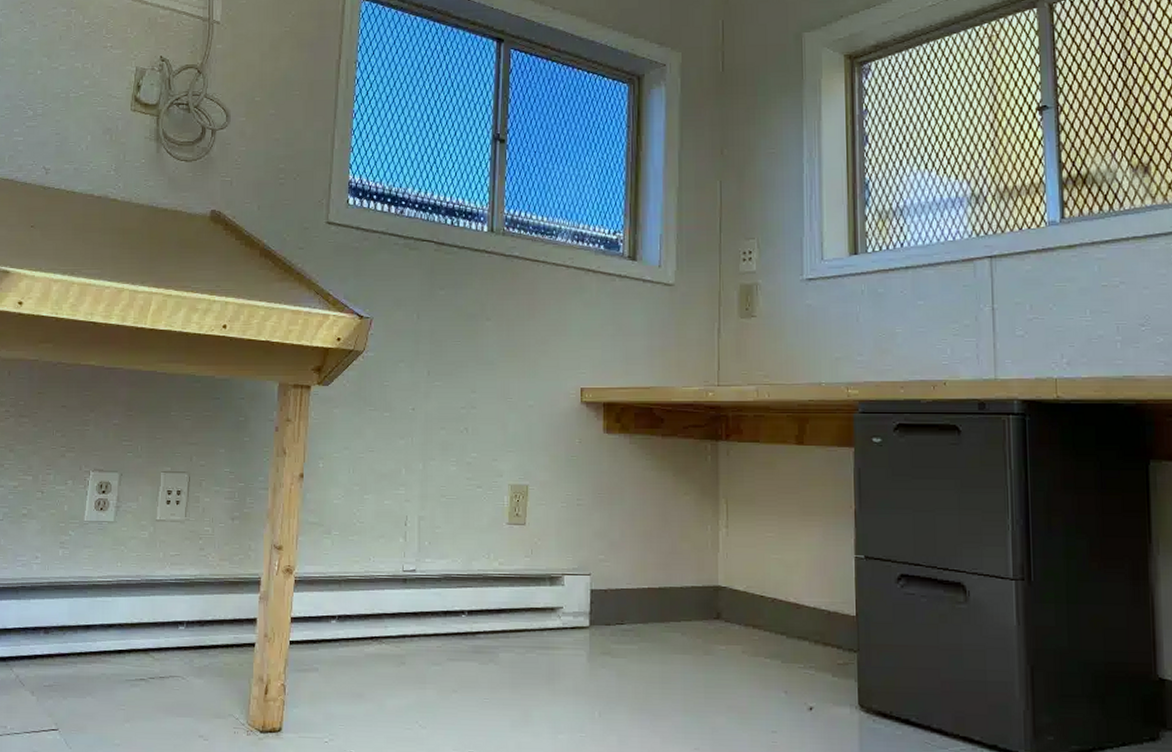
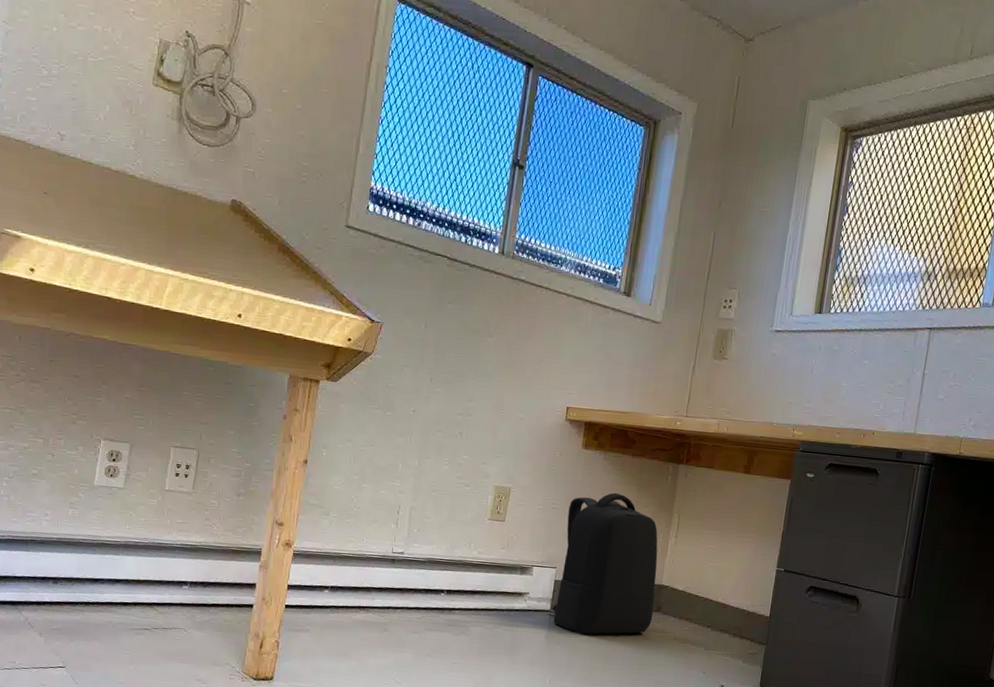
backpack: none [585,480,713,654] -> present [546,492,658,635]

